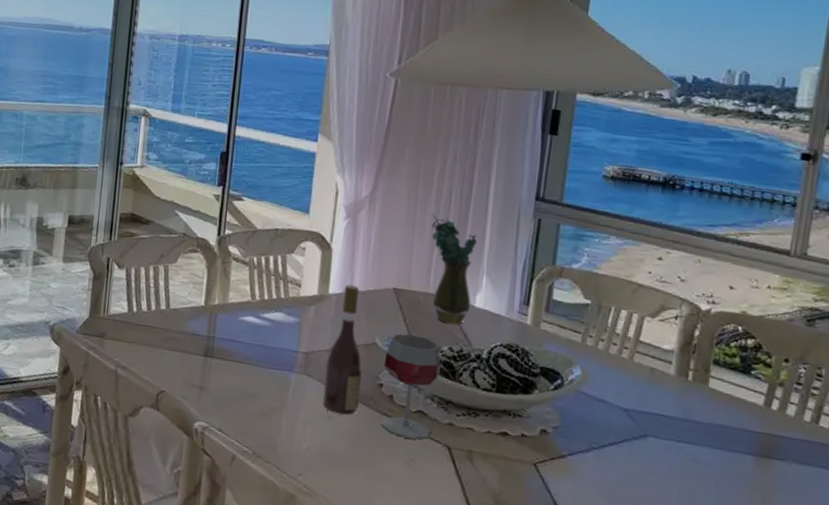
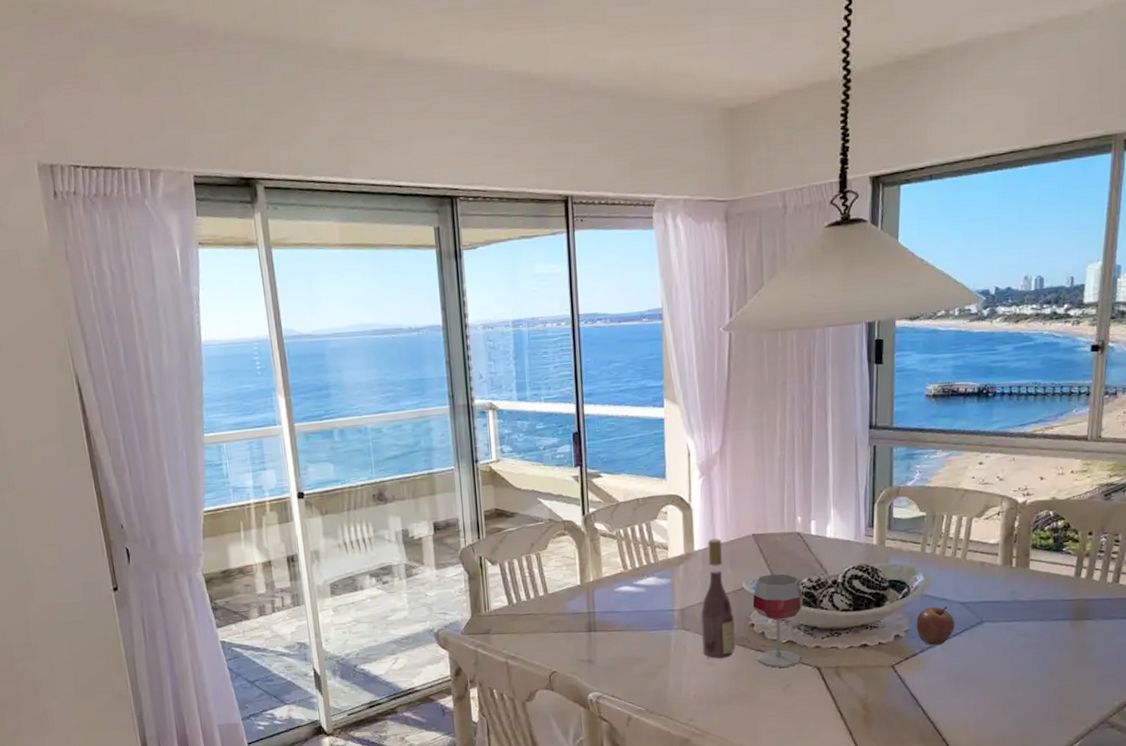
vase: present [431,214,478,325] -> none [780,458,823,558]
fruit: none [567,406,614,452] -> present [916,606,955,645]

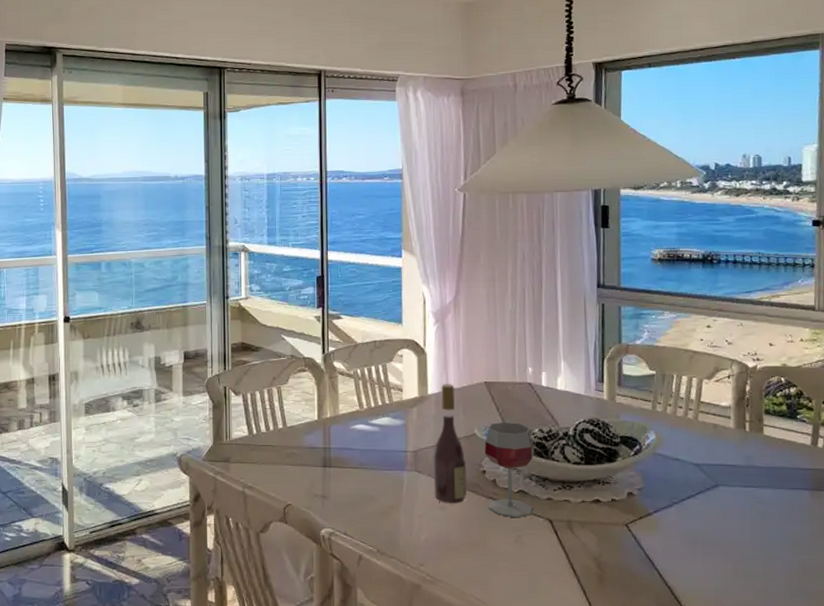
fruit: present [916,606,955,645] -> none [649,467,690,507]

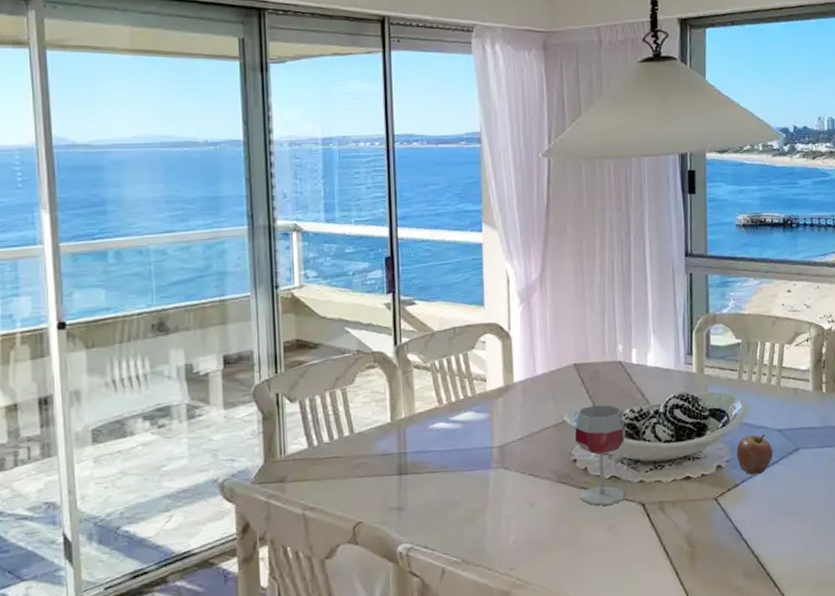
wine bottle: present [433,384,467,503] -> none [521,369,557,500]
fruit: none [649,467,690,507] -> present [736,434,774,475]

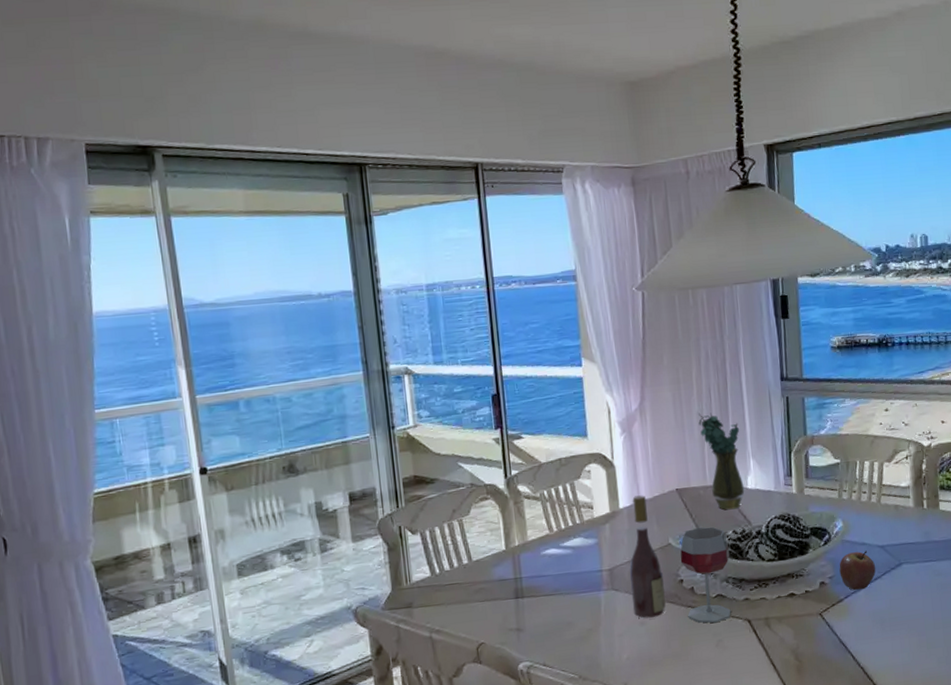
wine bottle: none [521,369,557,500] -> present [629,495,666,619]
vase: none [600,285,644,388] -> present [698,412,745,510]

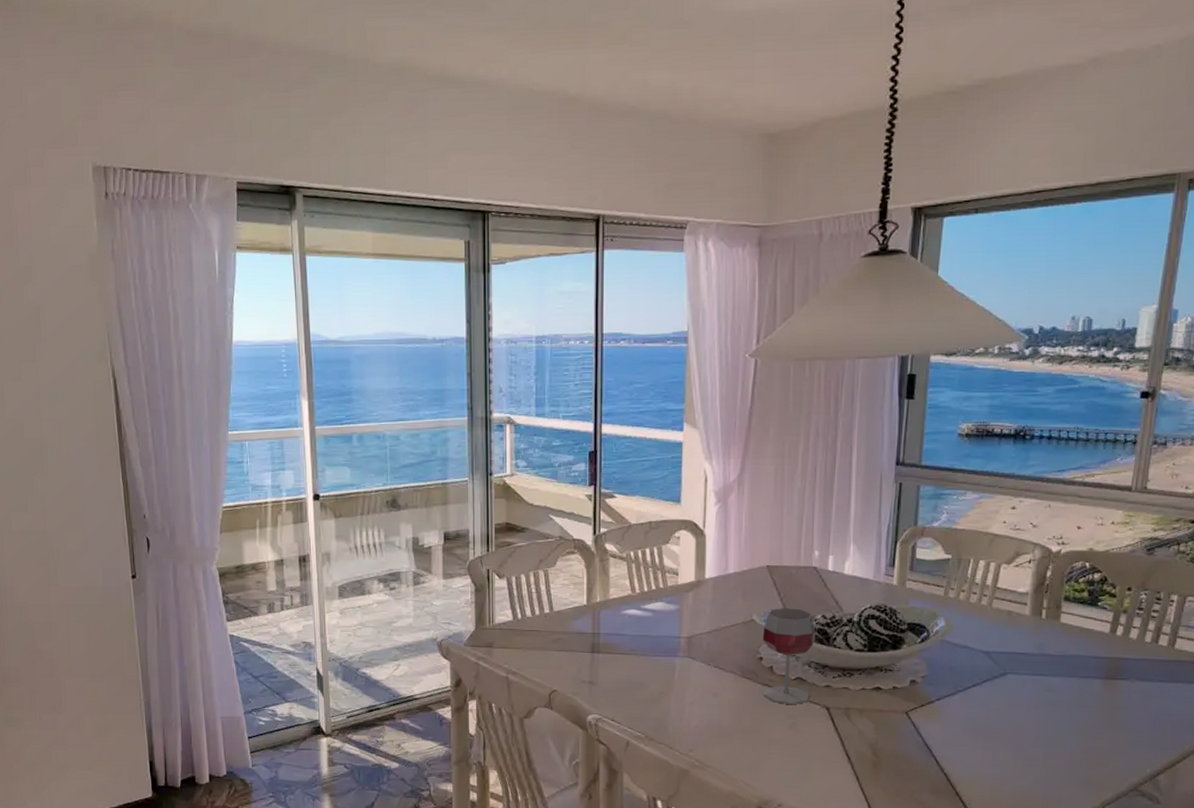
wine bottle: present [629,495,666,619] -> none [707,568,743,690]
vase: present [698,412,745,510] -> none [799,490,843,594]
fruit: present [839,551,876,590] -> none [934,654,977,695]

